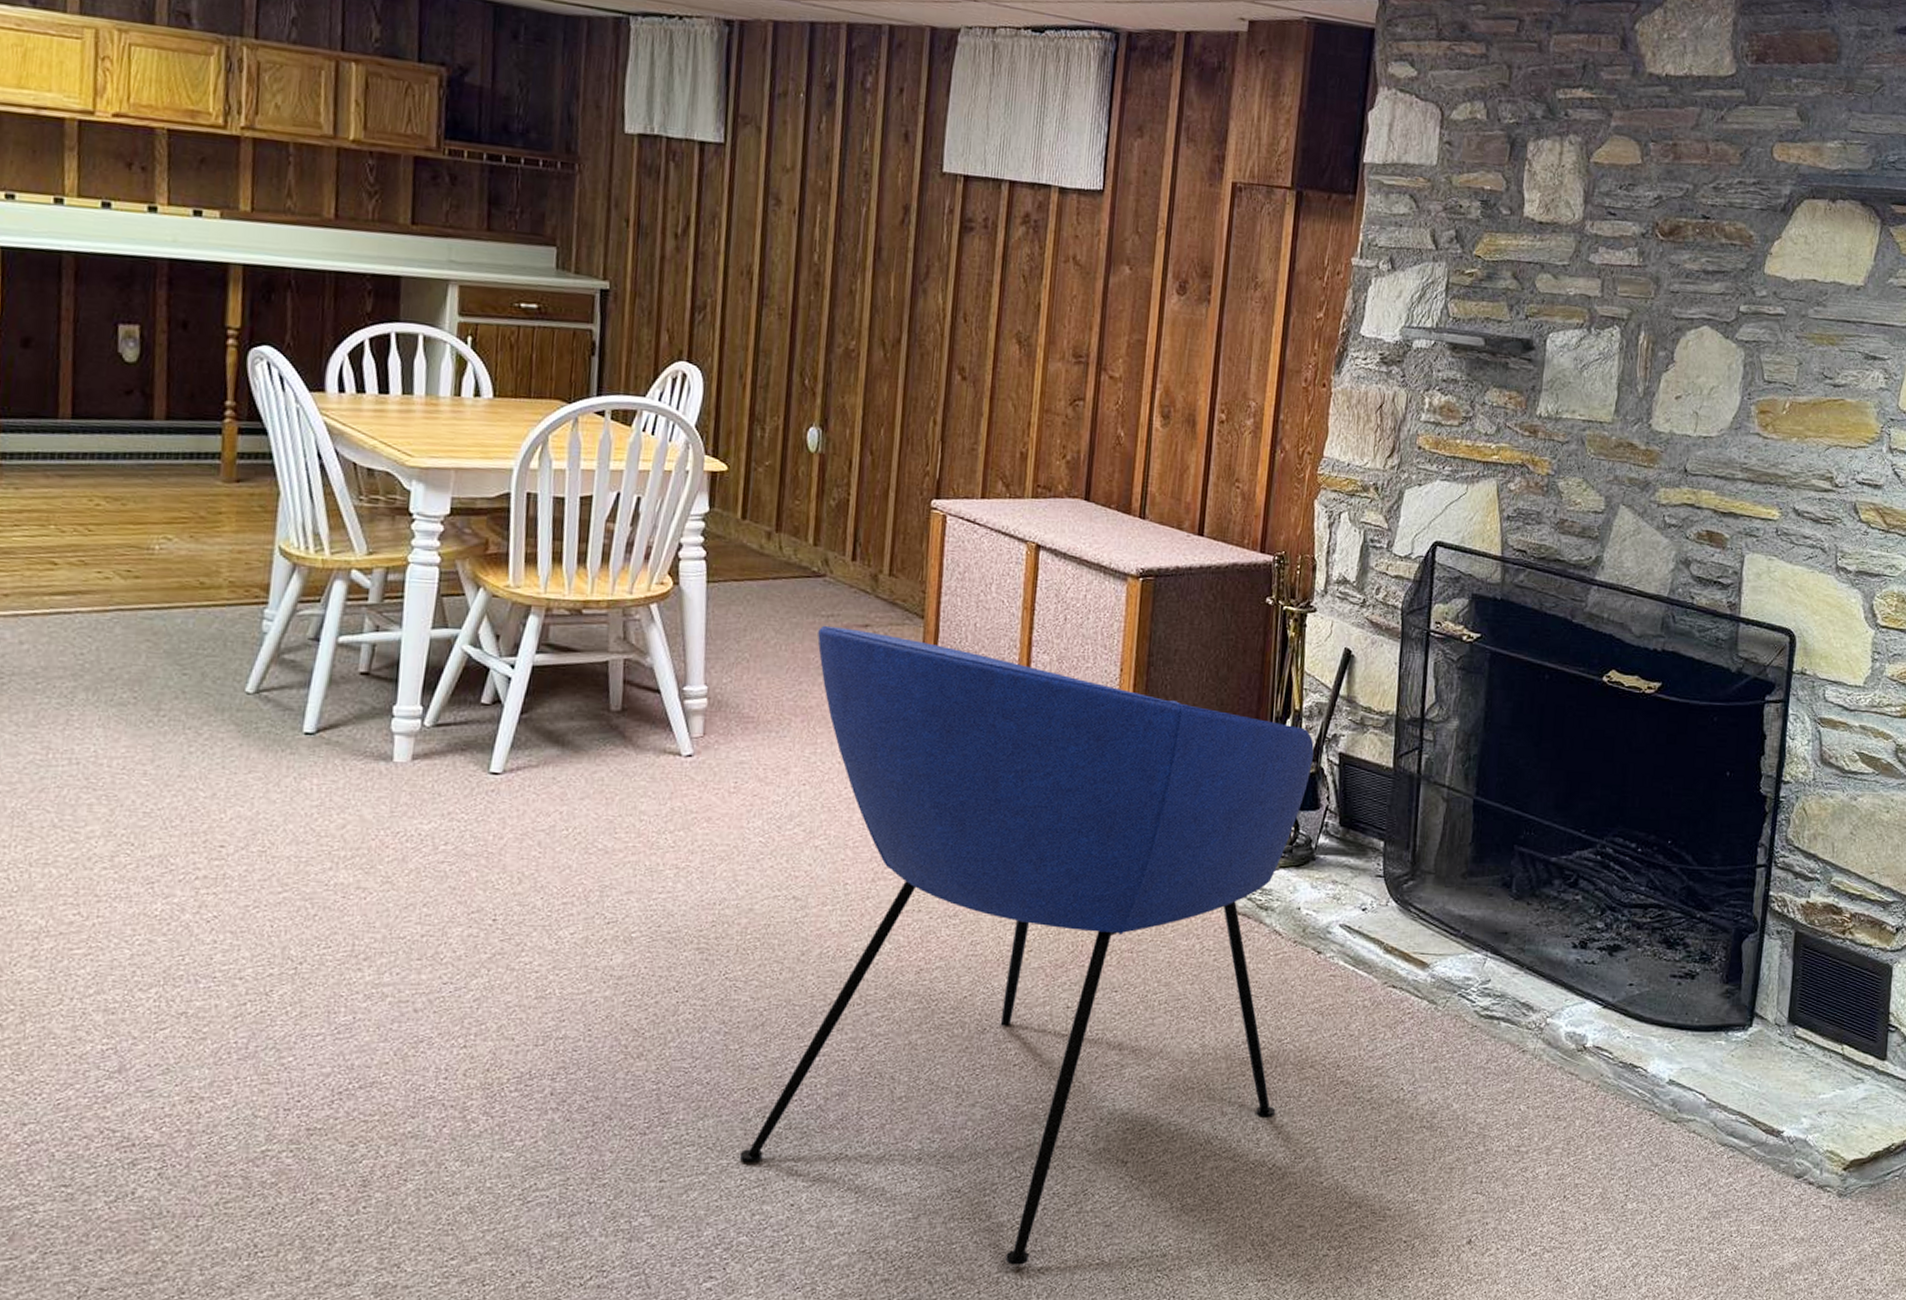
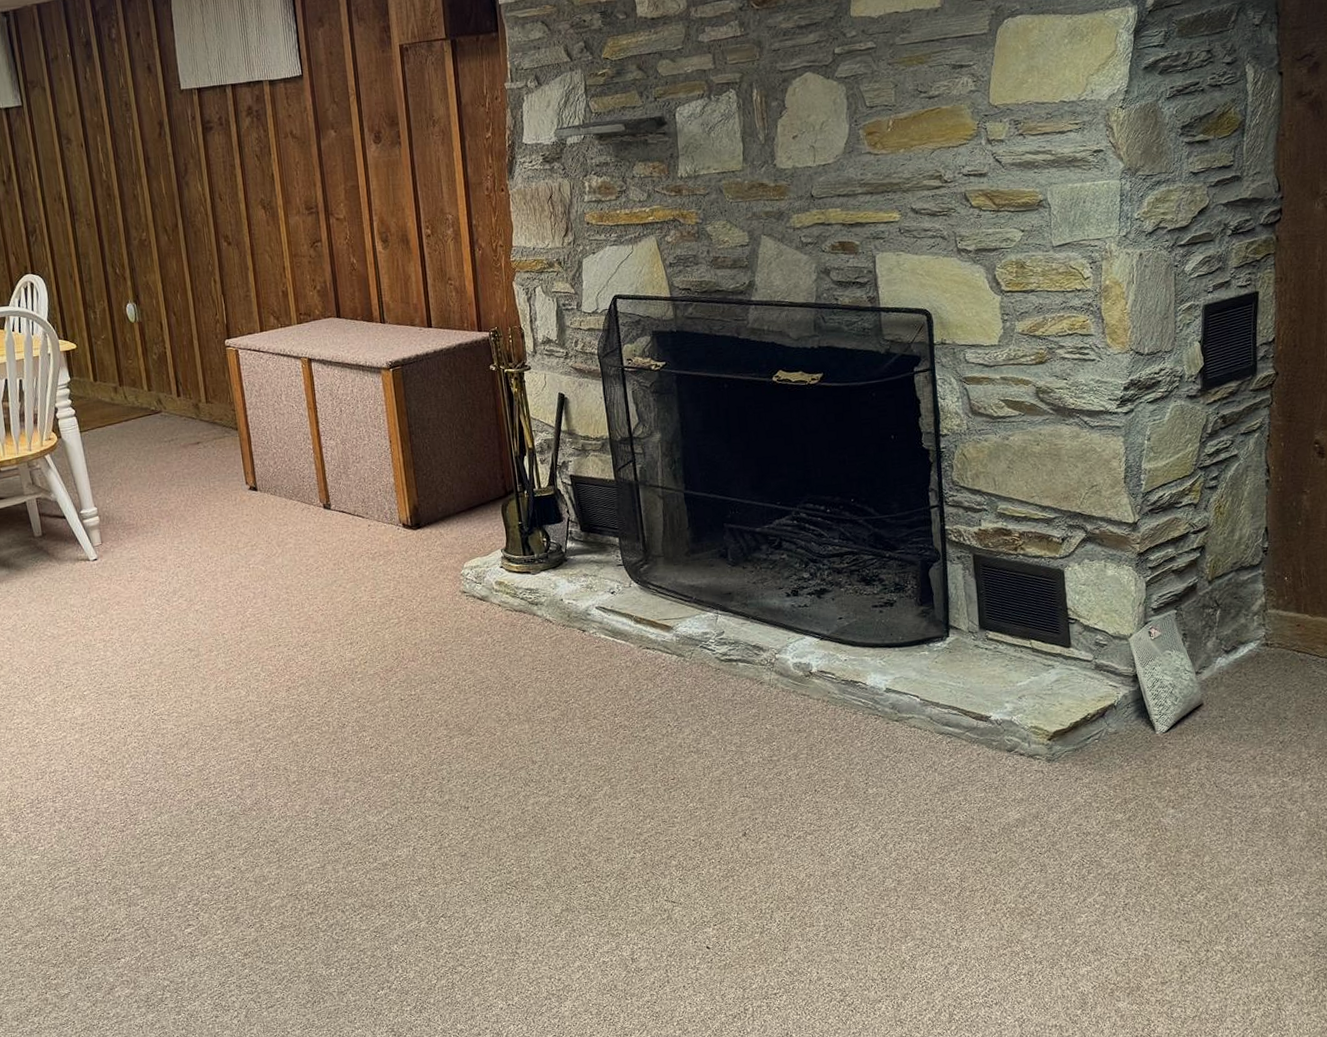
armchair: present [739,625,1314,1265] -> none [165,447,574,892]

